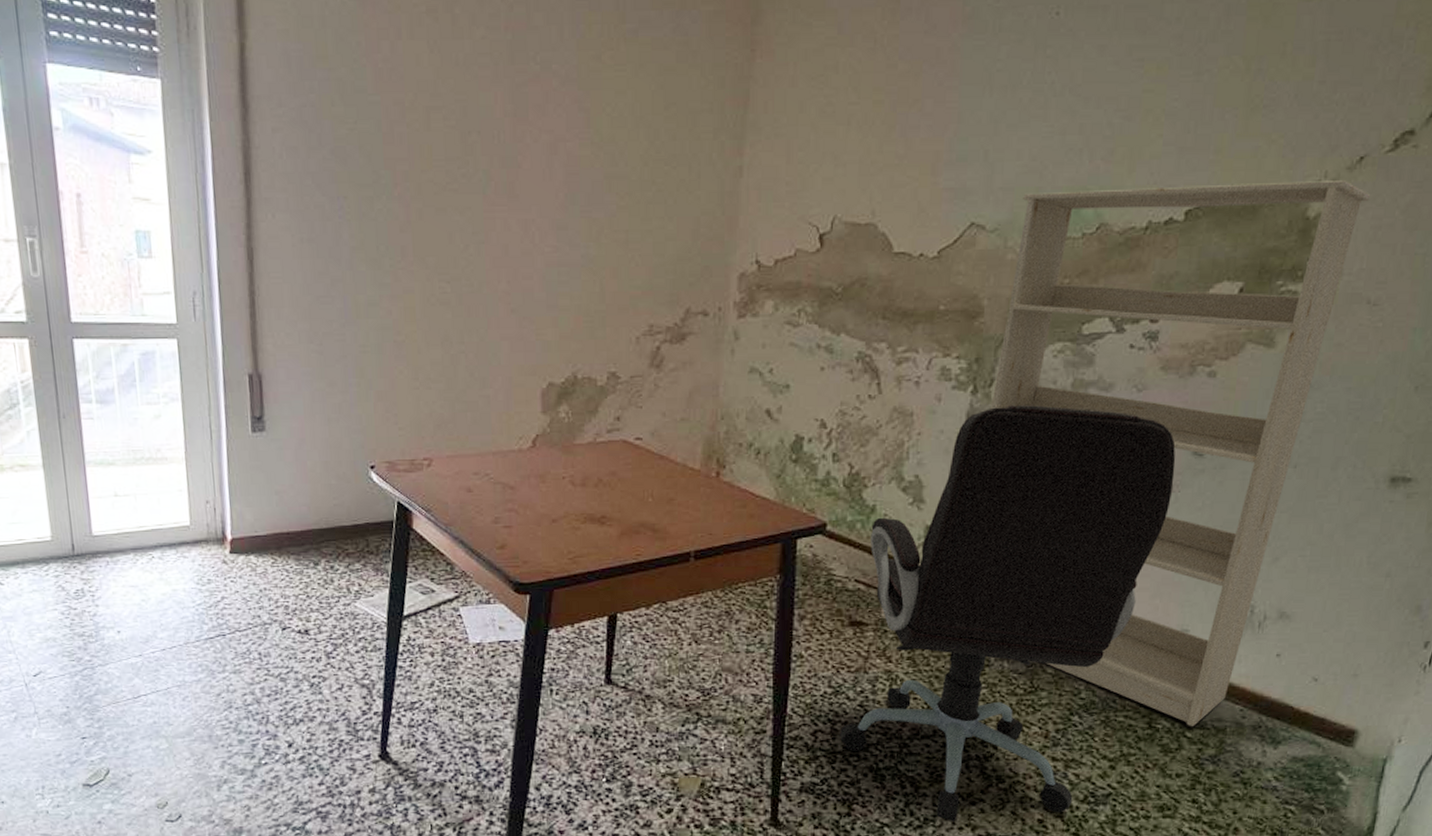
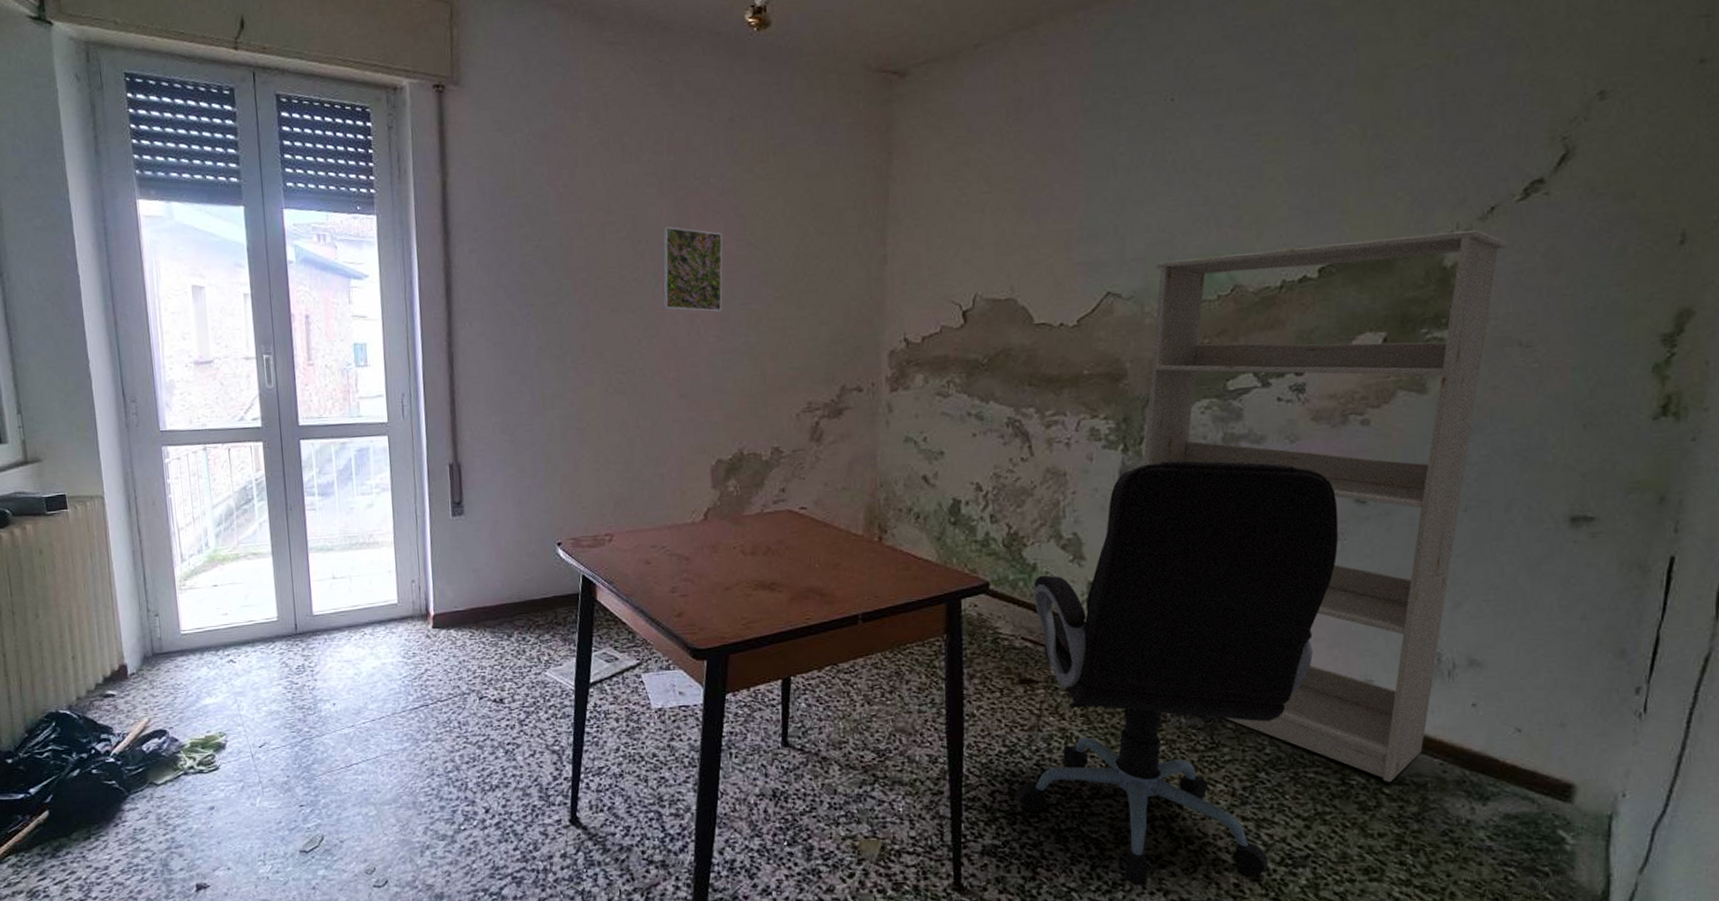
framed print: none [494,118,563,218] -> present [662,227,723,312]

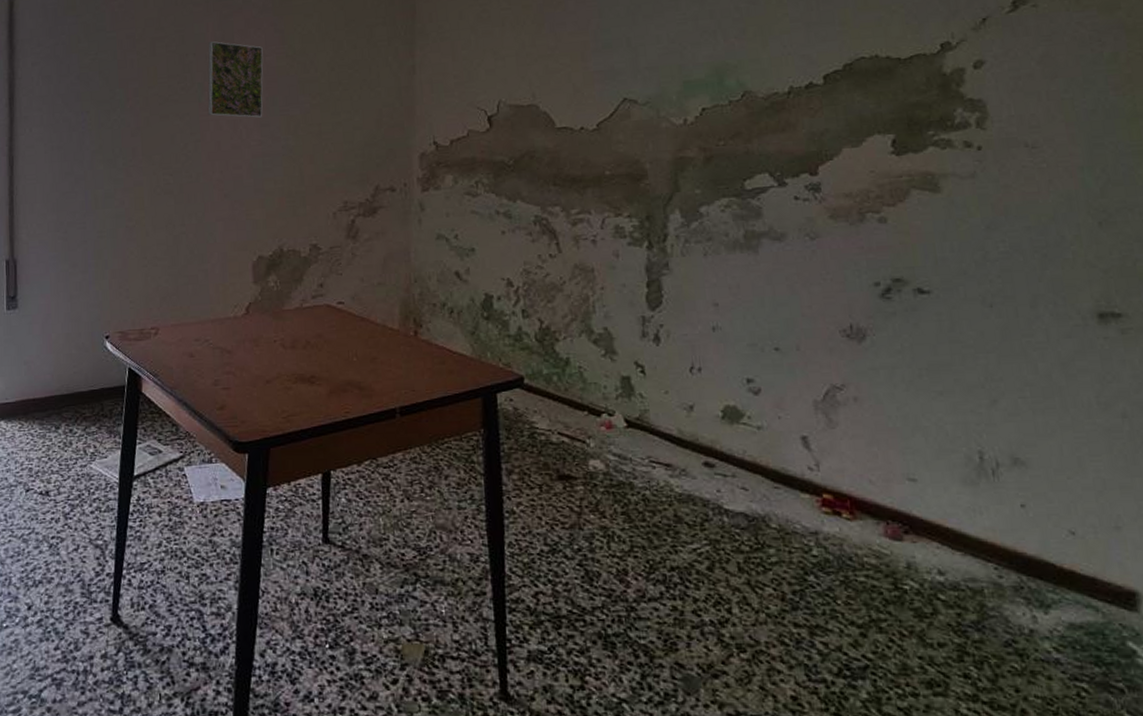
office chair: present [1018,460,1339,887] -> none [562,257,868,699]
bookcase: present [1143,230,1507,782] -> none [667,39,1003,587]

